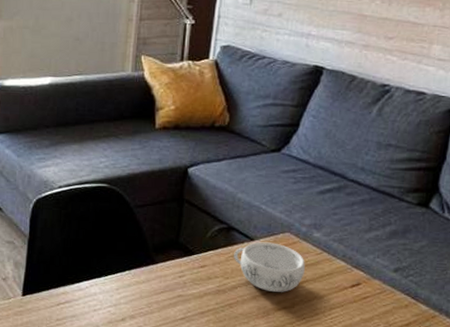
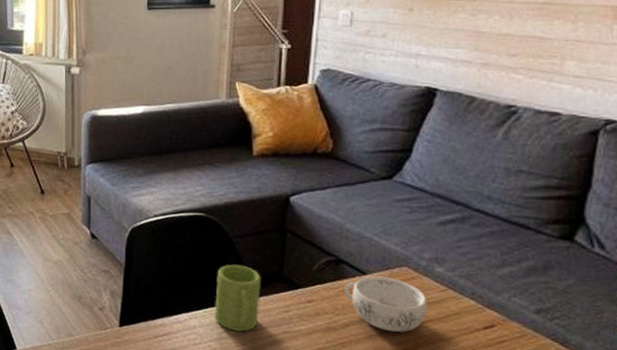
mug: none [114,233,159,297] -> present [214,264,261,332]

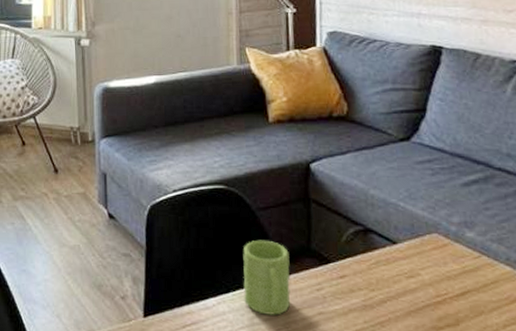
decorative bowl: present [344,276,427,332] -> none [376,245,464,306]

